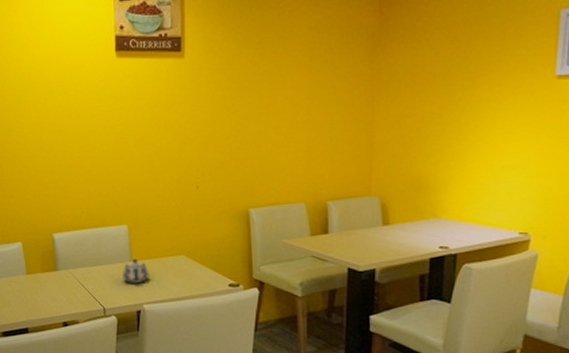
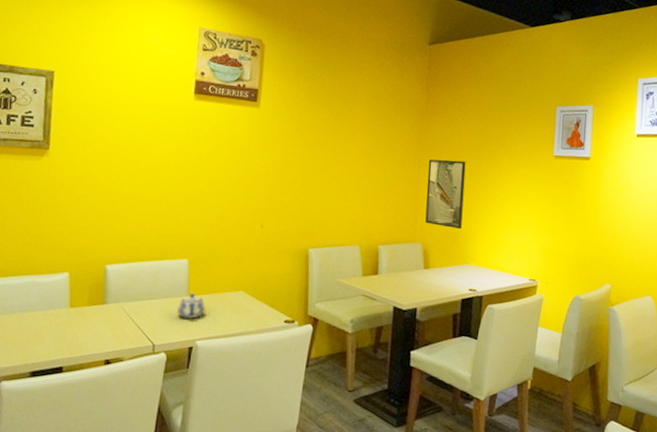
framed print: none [382,94,433,178] -> present [425,159,466,230]

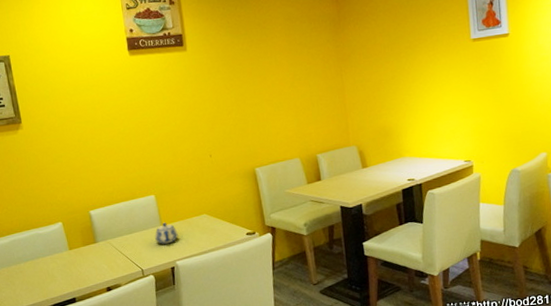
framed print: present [425,159,466,230] -> none [349,62,391,127]

